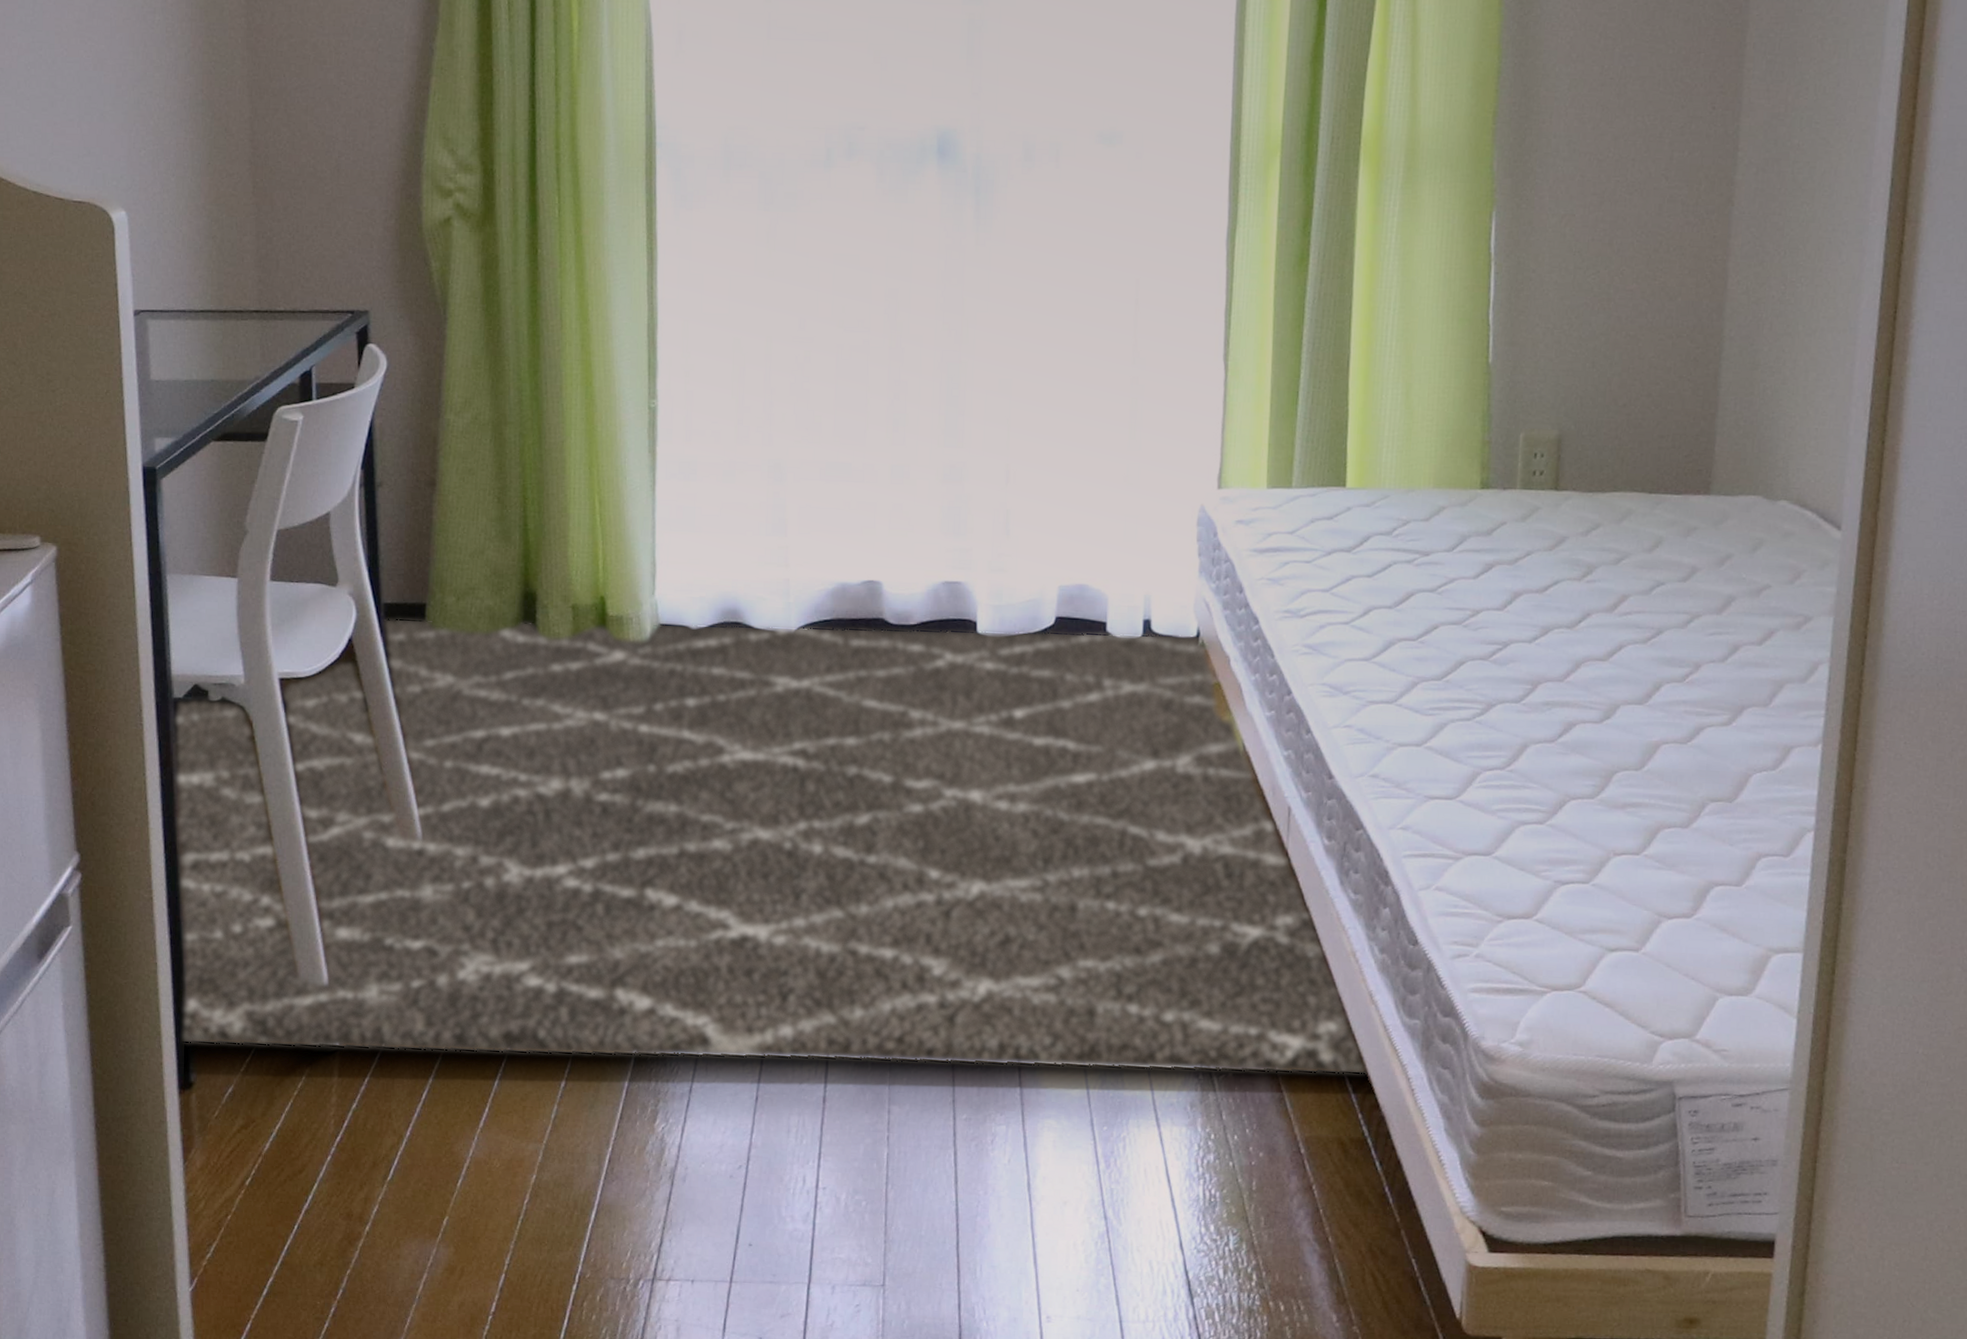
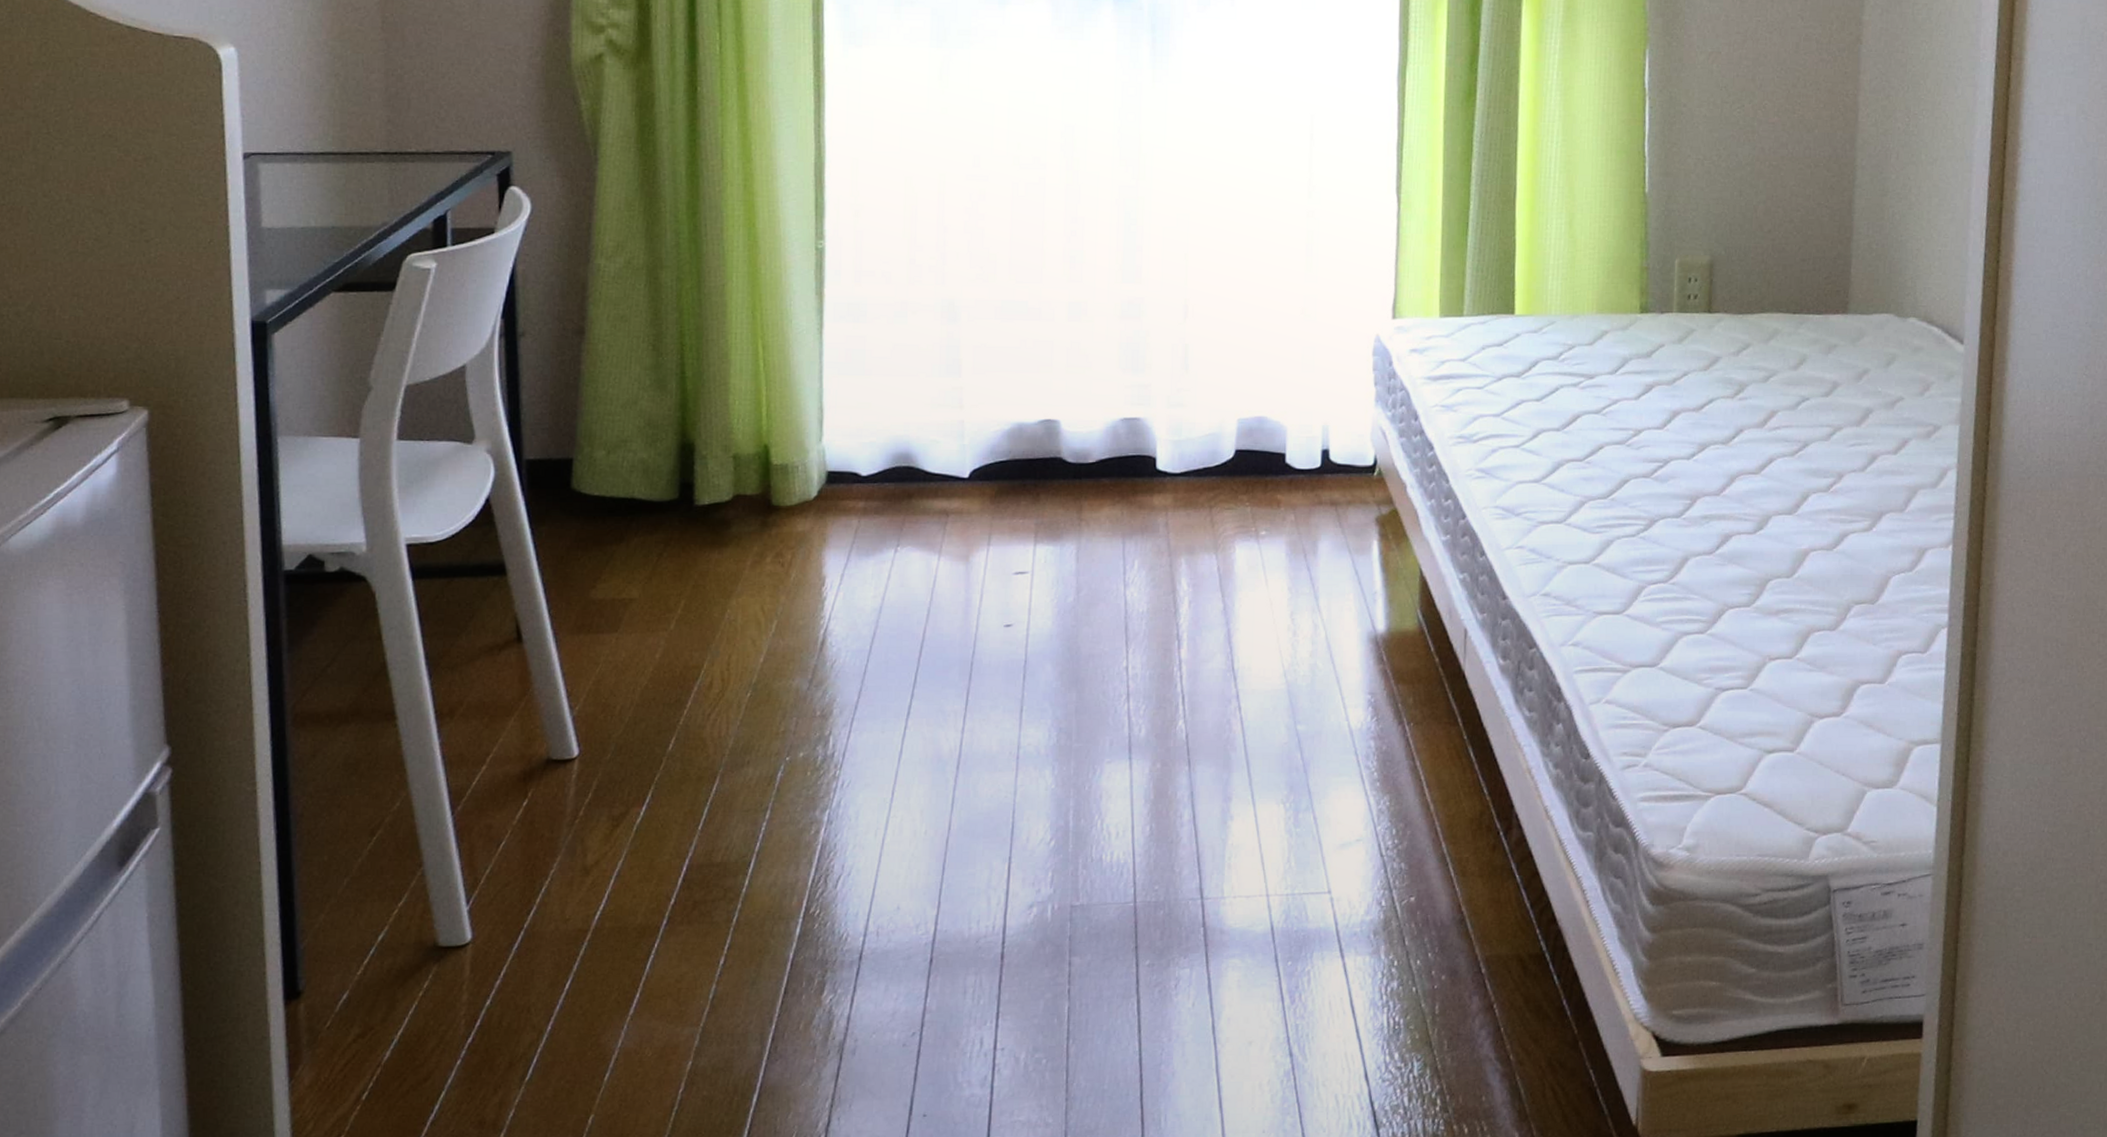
rug: present [175,618,1368,1075] -> none [286,463,1545,949]

